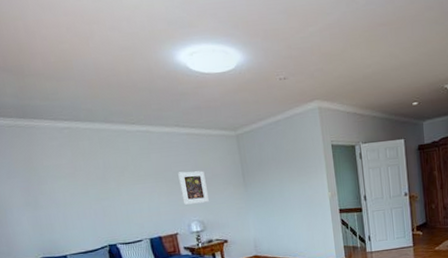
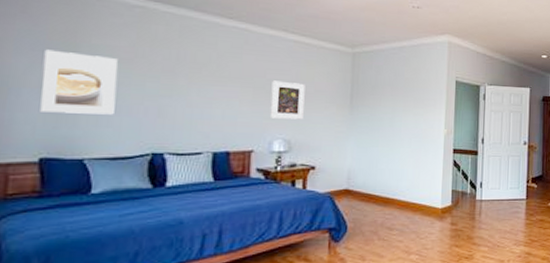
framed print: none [17,174,75,224] -> present [40,49,118,115]

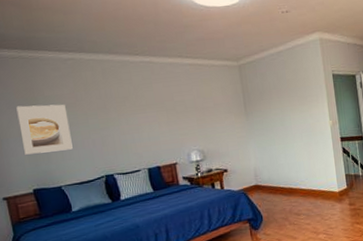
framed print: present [270,80,305,120] -> none [179,100,210,134]

